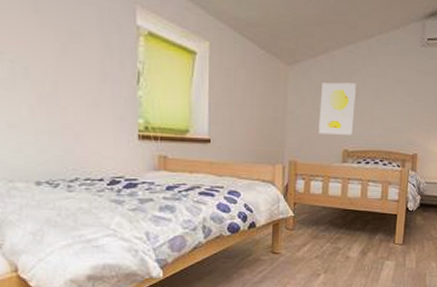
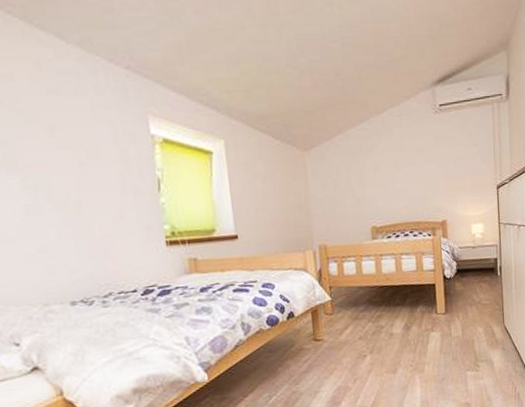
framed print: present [319,82,356,135] -> none [340,159,378,214]

